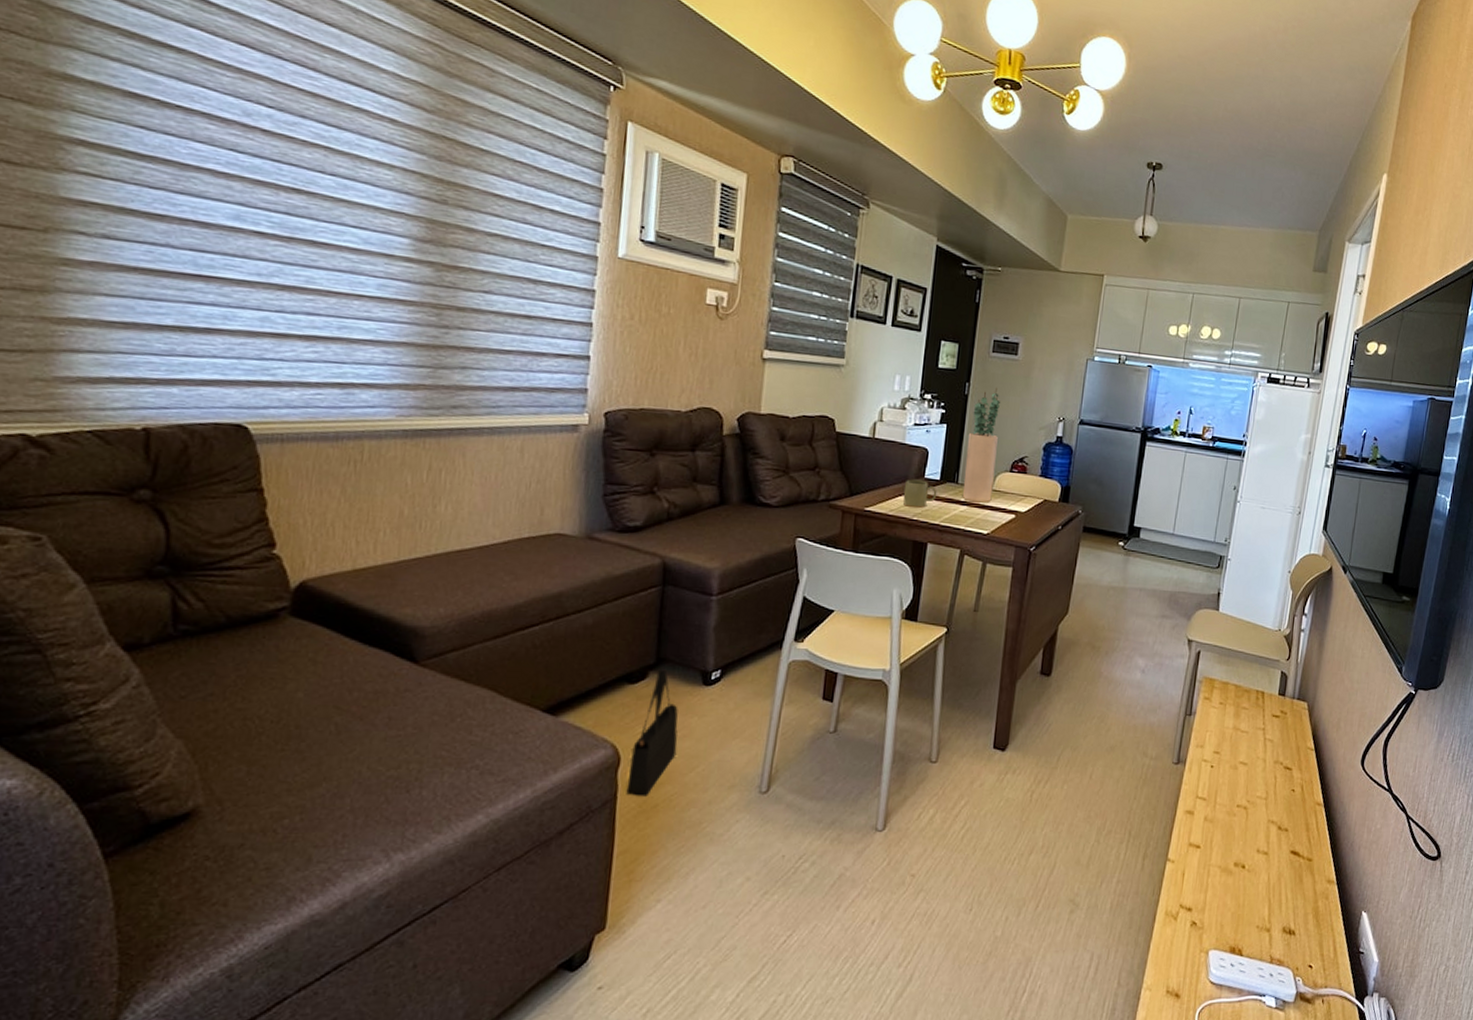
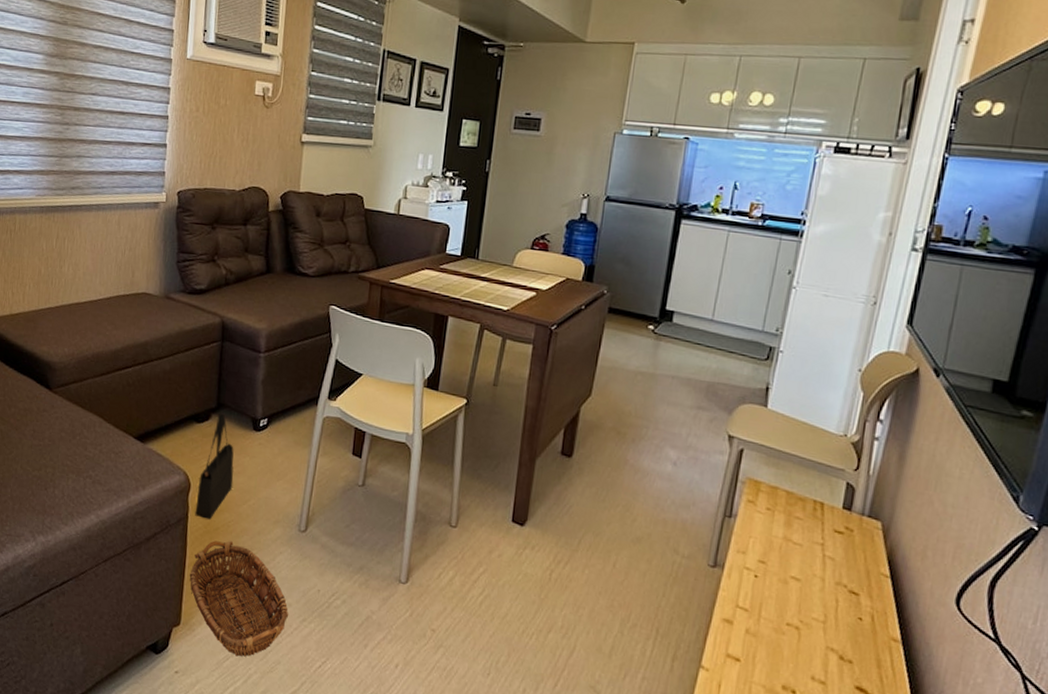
basket: none [618,817,747,952] -> present [189,540,289,657]
mug: present [903,479,937,509] -> none [425,254,458,283]
vase: present [962,388,1000,503] -> none [482,165,521,280]

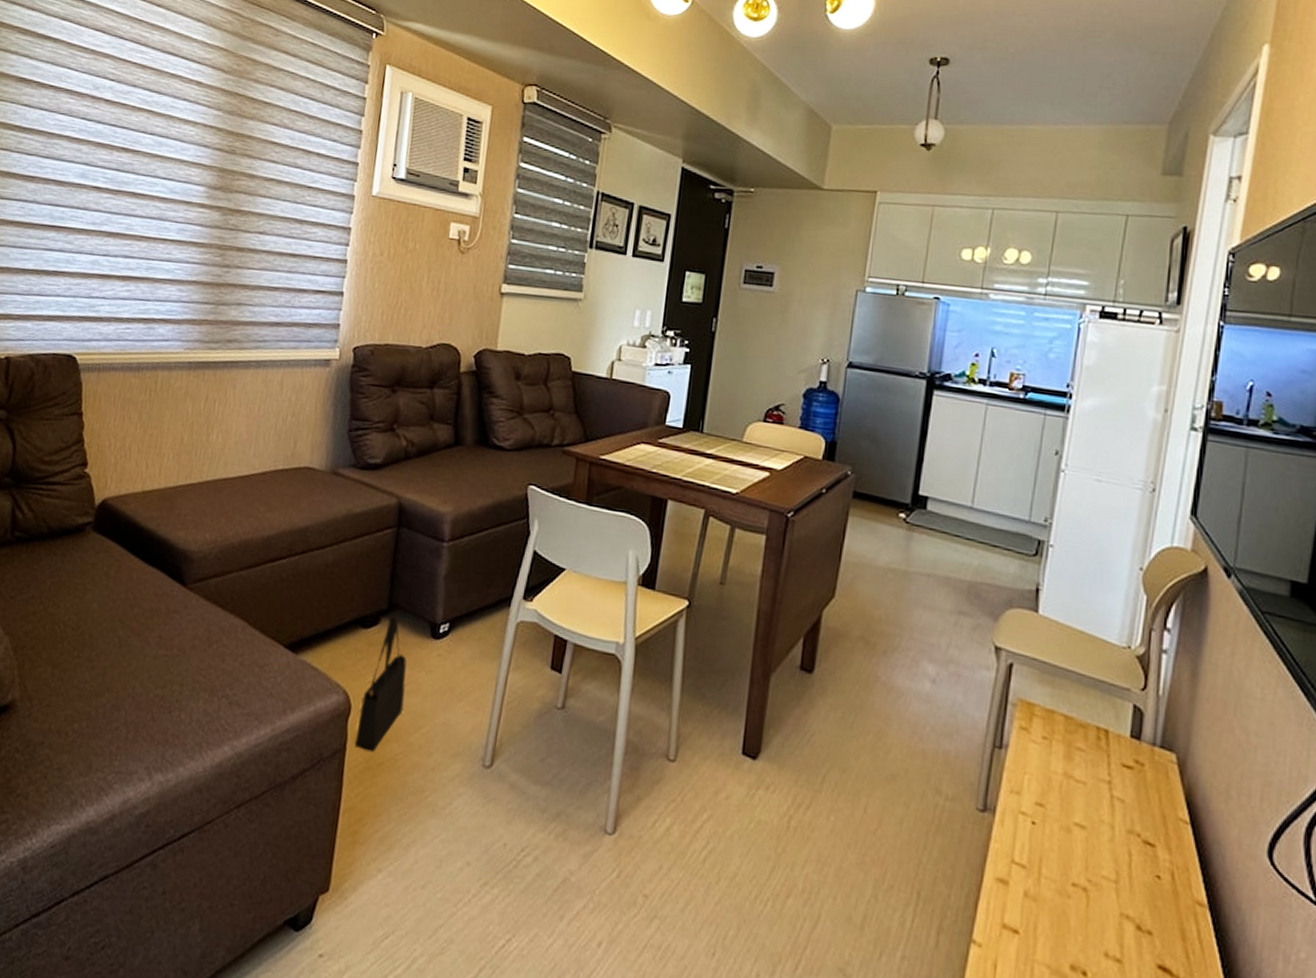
basket: present [189,540,289,657] -> none [343,779,467,934]

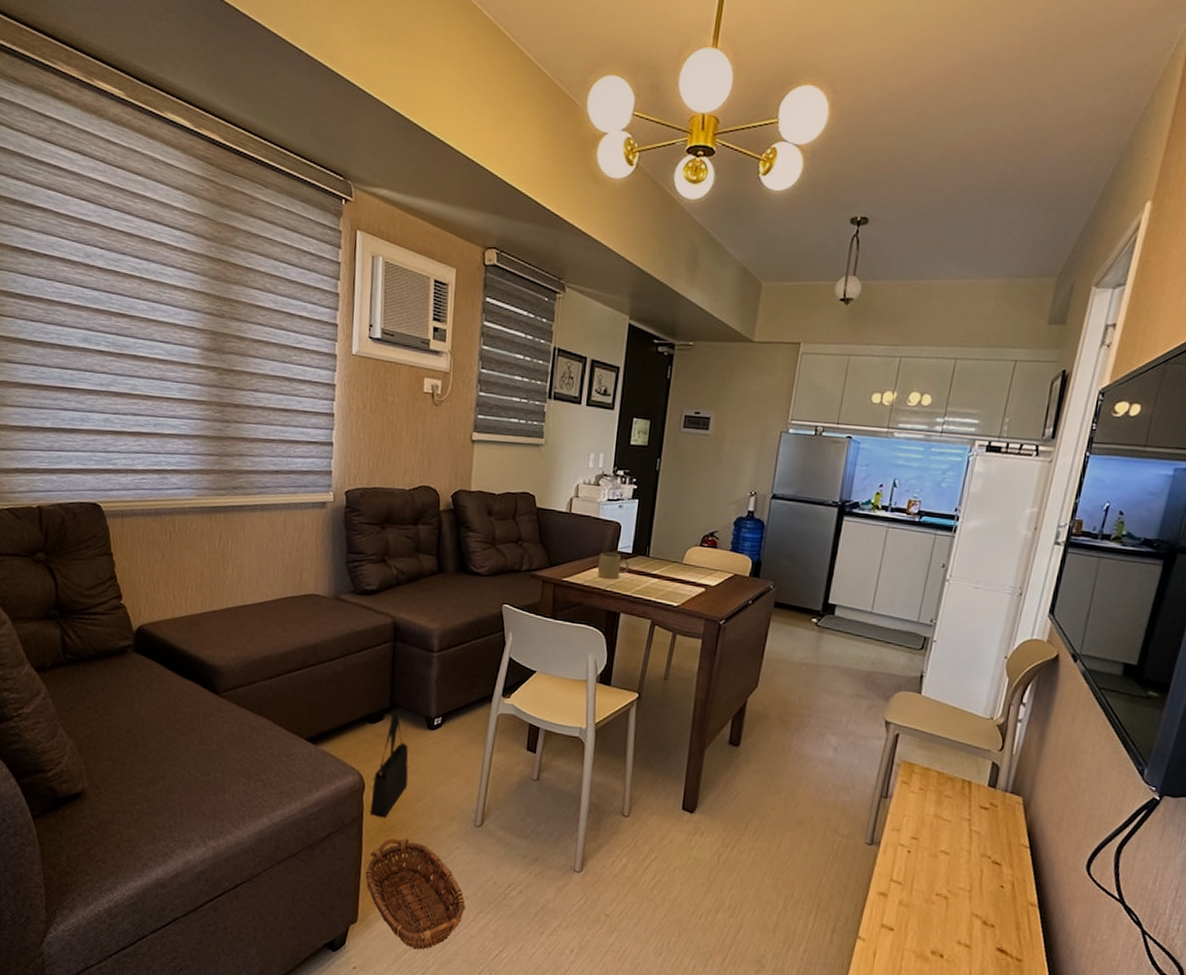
basket: none [343,779,467,934] -> present [365,838,466,950]
mug: none [641,425,680,460] -> present [597,552,630,580]

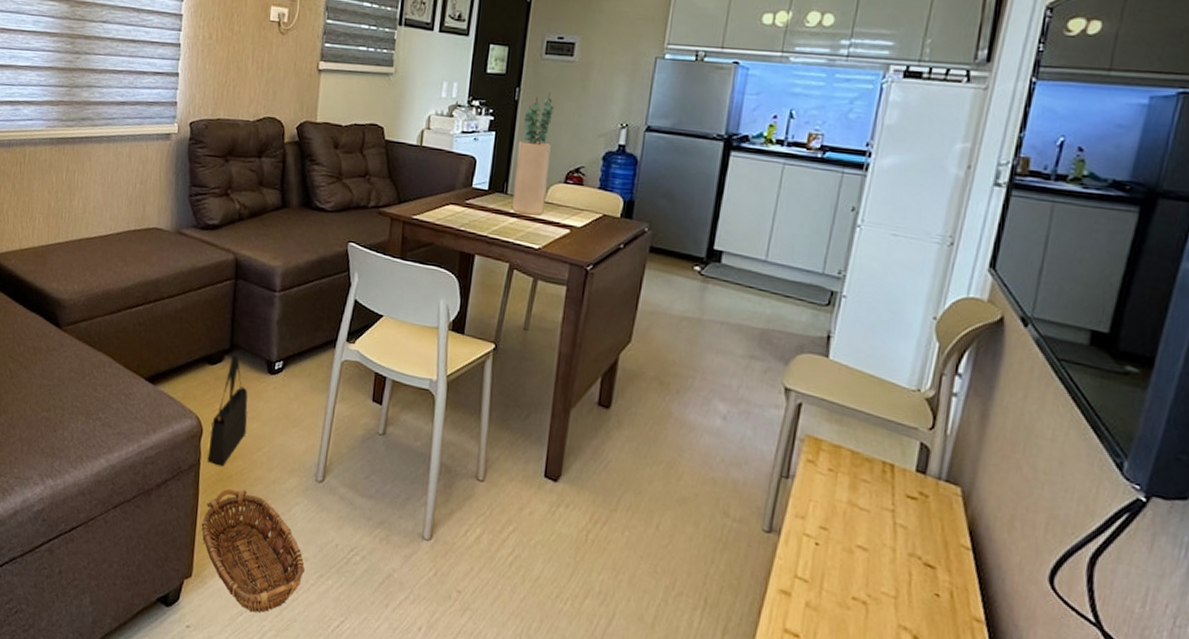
mug: present [597,552,630,580] -> none [450,188,485,219]
vase: none [653,463,691,576] -> present [511,93,553,216]

